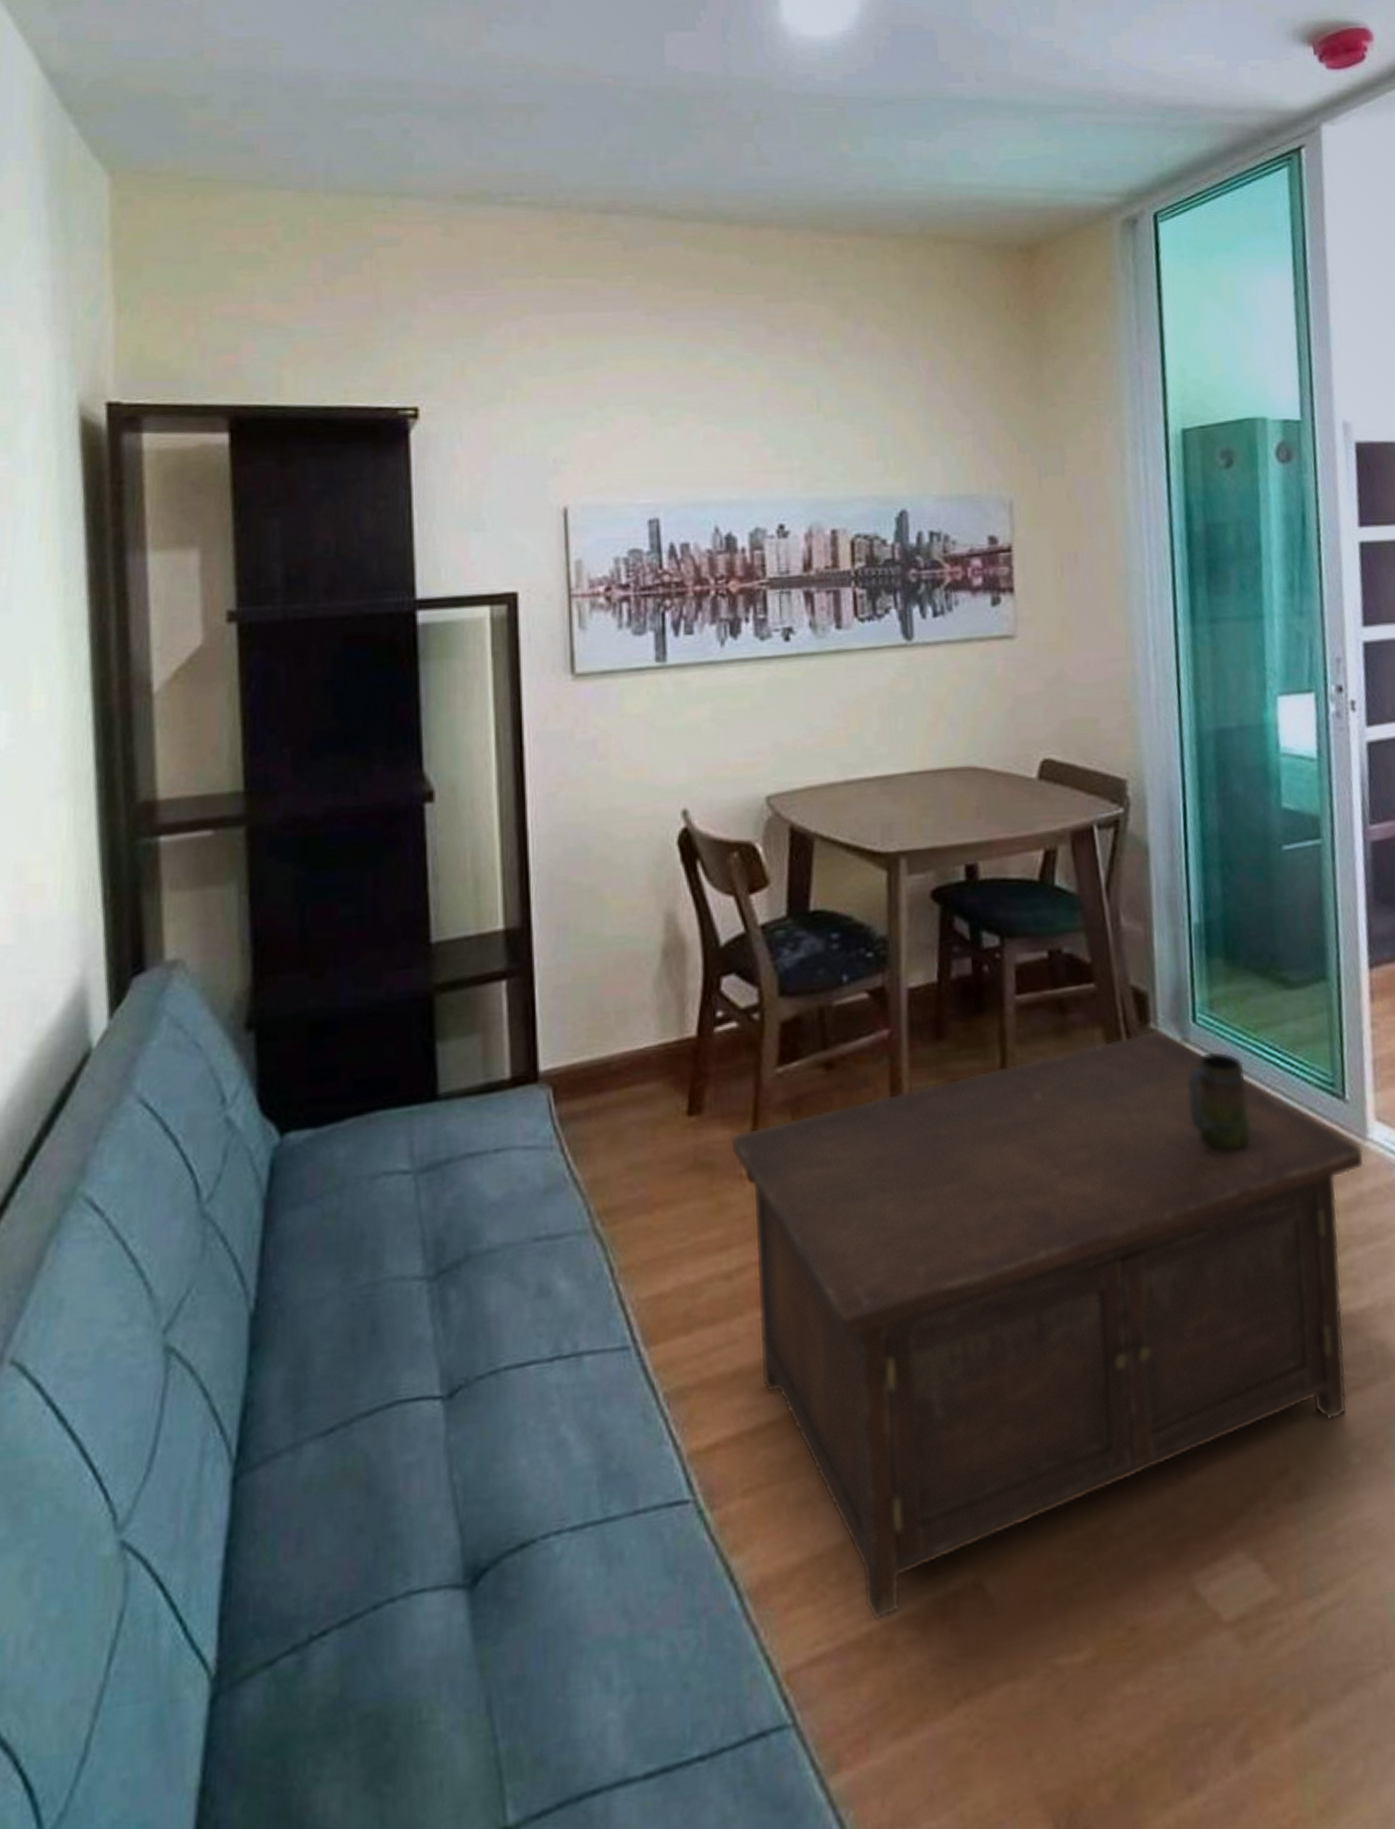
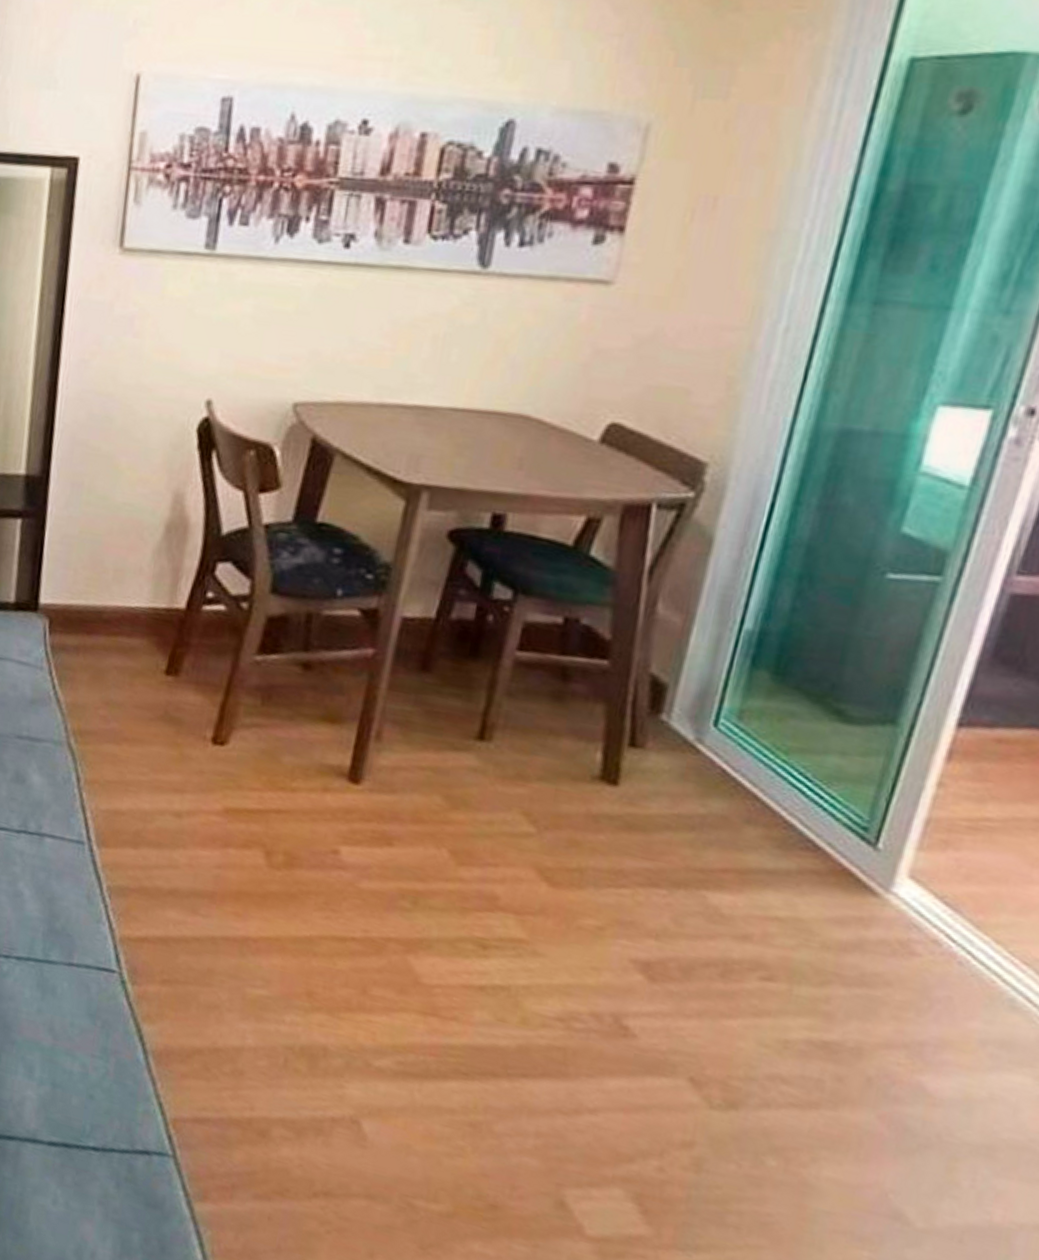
cabinet: present [731,1030,1364,1620] -> none [193,700,881,1124]
mug: present [1187,1051,1251,1152] -> none [681,758,762,861]

